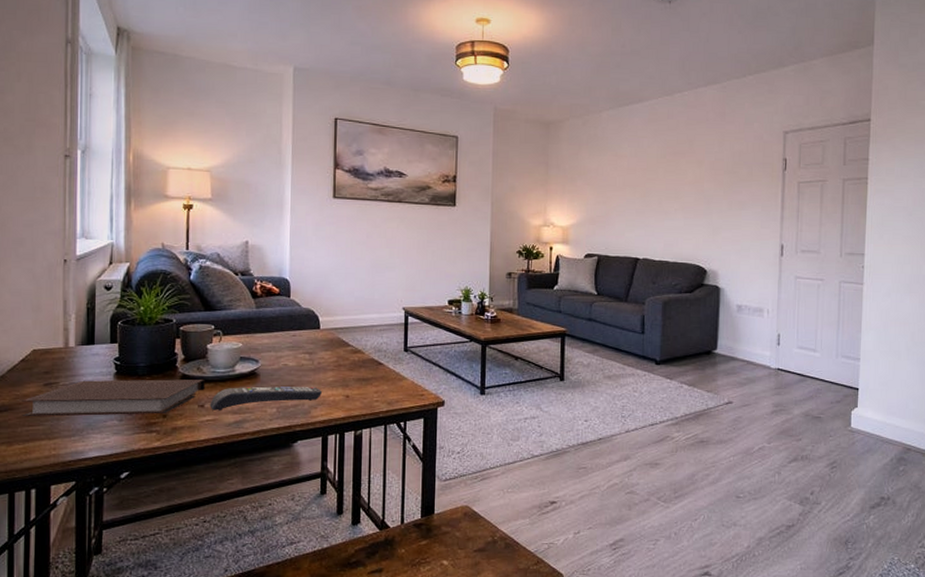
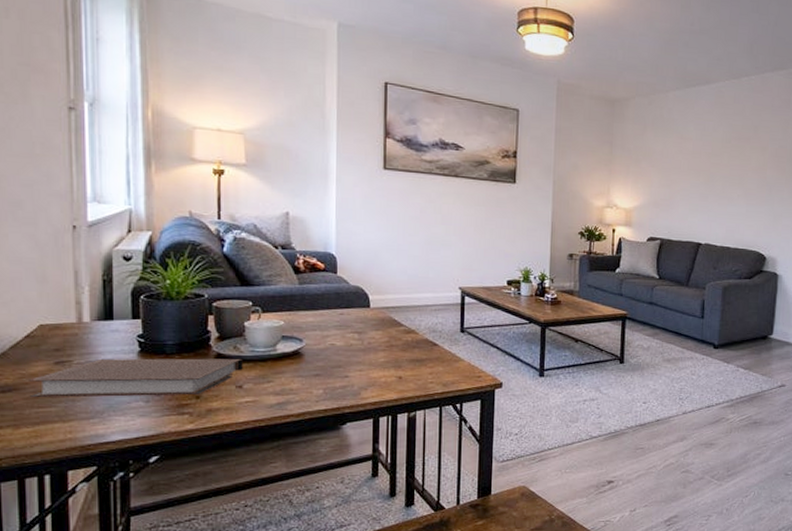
remote control: present [209,386,322,411] -> none [249,366,372,392]

